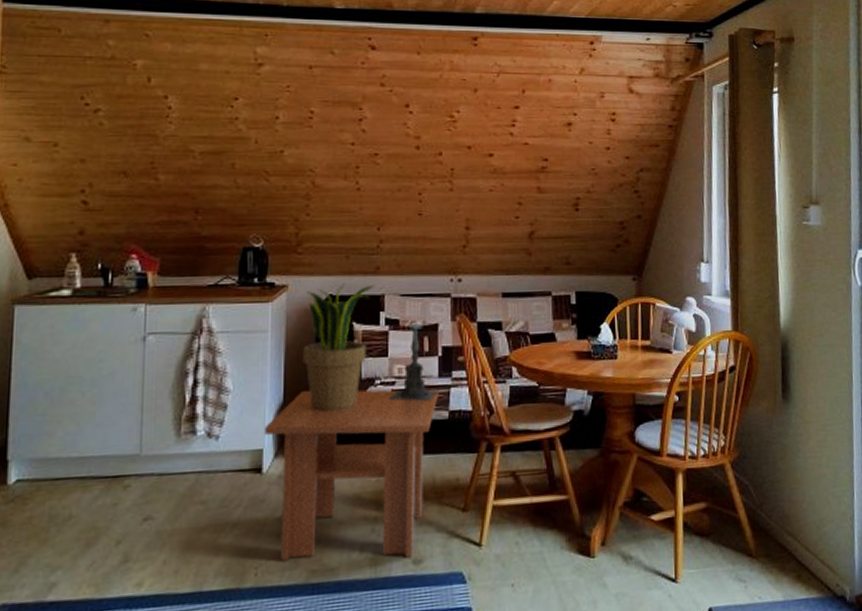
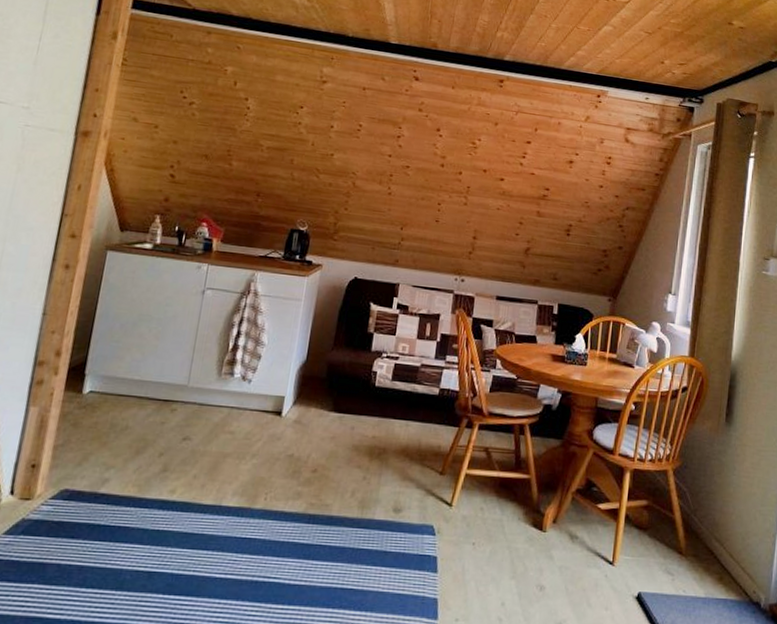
coffee table: present [264,389,439,562] -> none [287,354,433,506]
potted plant: present [303,284,375,412] -> none [326,270,393,375]
candle holder: present [388,321,439,401] -> none [391,309,433,377]

